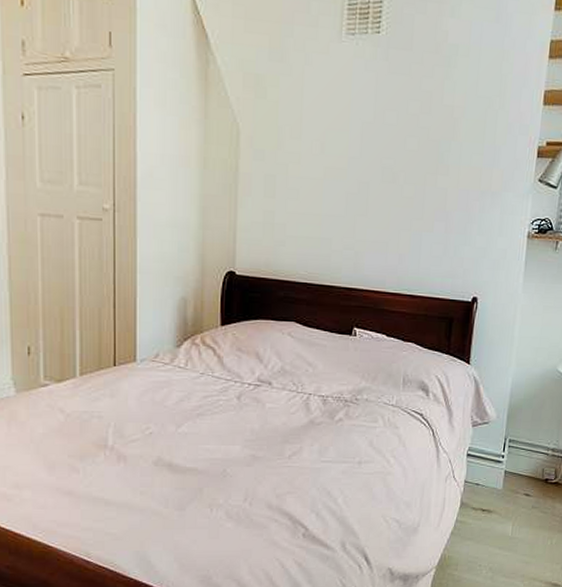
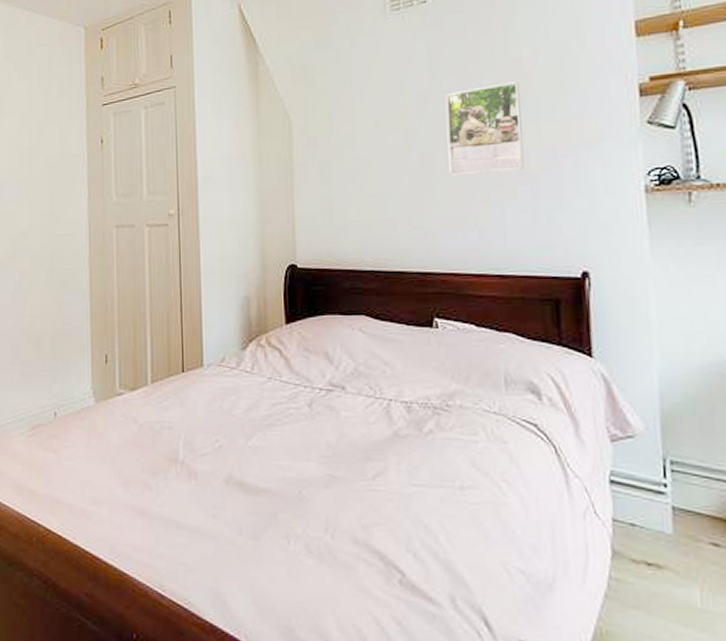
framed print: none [381,126,448,208] -> present [445,82,525,176]

